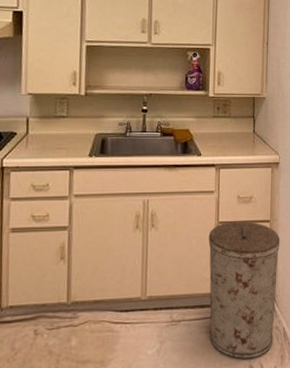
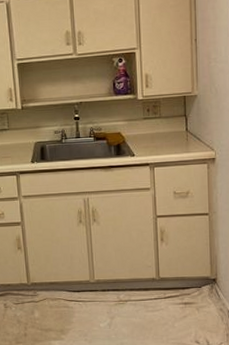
trash can: present [208,221,280,359] -> none [147,214,221,335]

